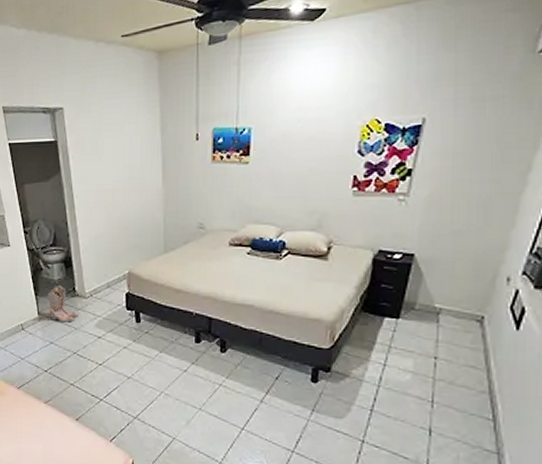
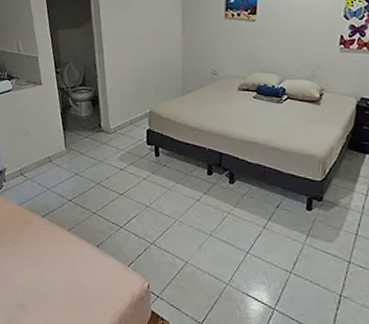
boots: present [48,286,78,323] -> none [75,122,103,156]

